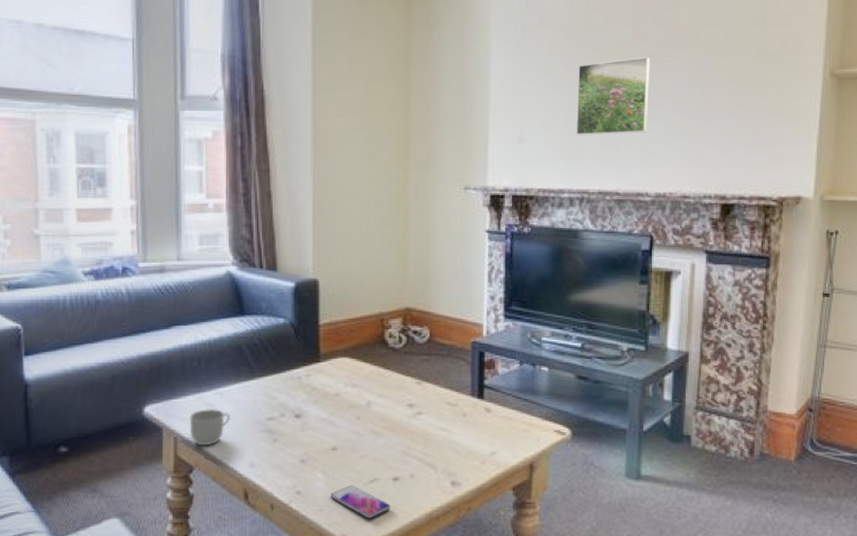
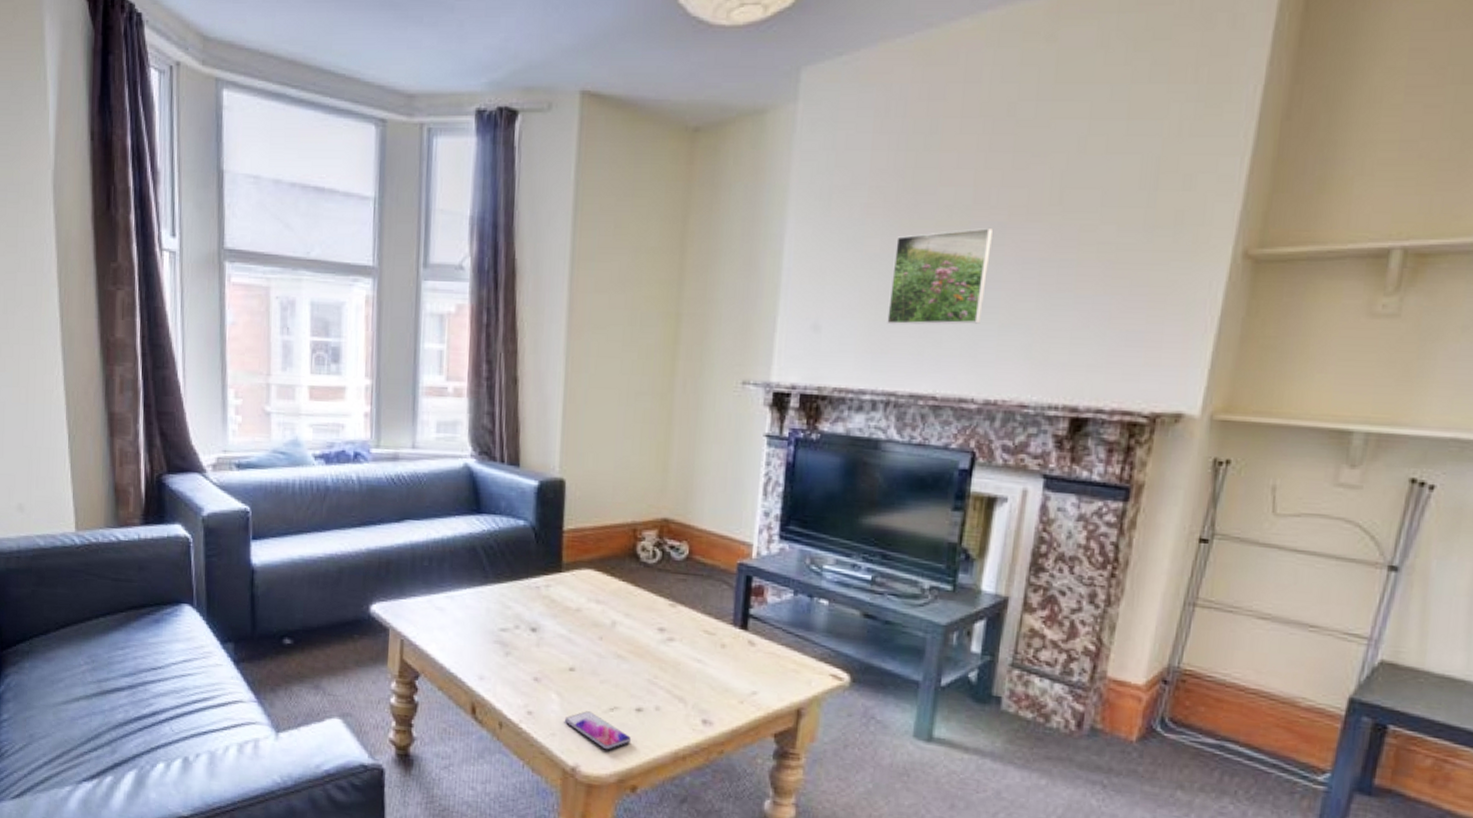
mug: present [190,408,230,446] -> none [417,612,461,653]

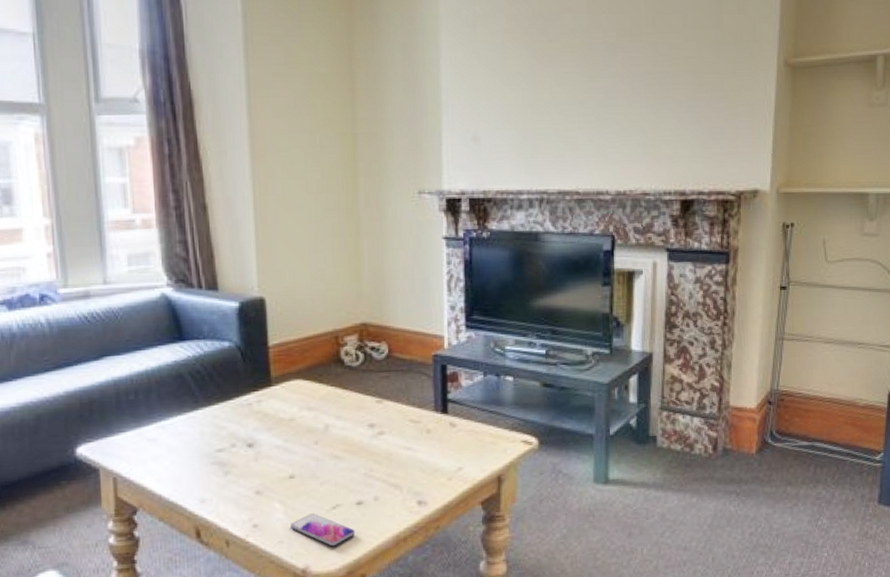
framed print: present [887,227,993,325] -> none [532,47,607,133]

